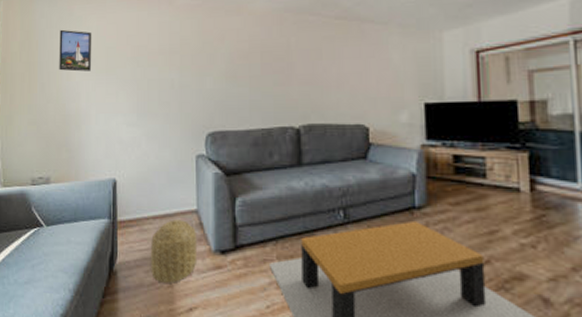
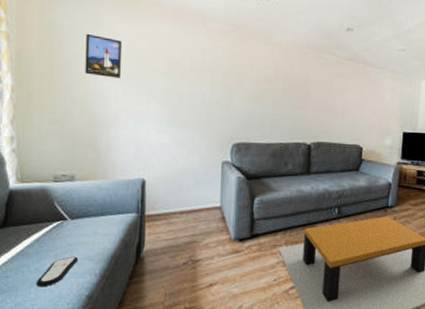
remote control: none [14,267,54,302] -> present [36,256,79,287]
basket: present [150,219,198,283] -> none [175,214,220,265]

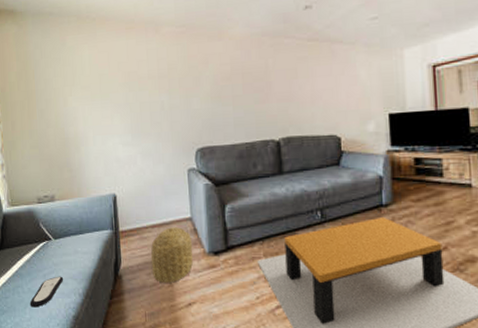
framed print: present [85,33,123,78] -> none [54,59,86,98]
basket: none [175,214,220,265] -> present [150,227,193,283]

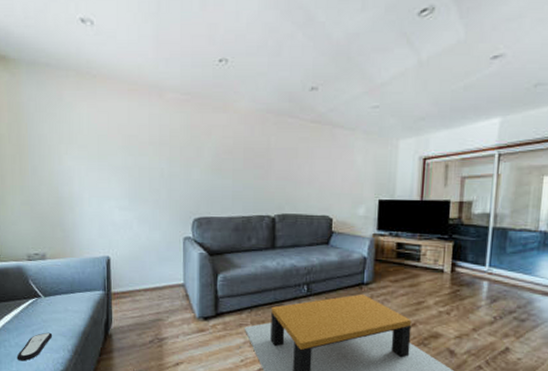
basket: present [150,227,193,283] -> none [141,292,184,344]

